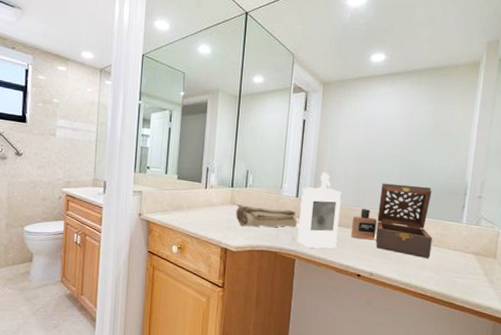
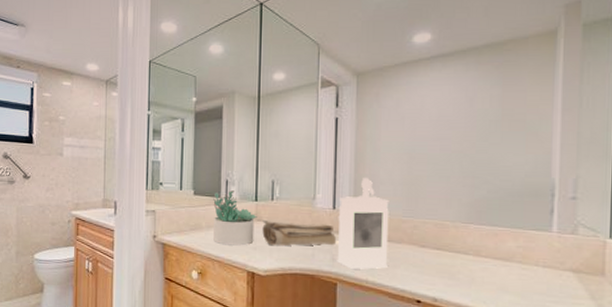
succulent plant: none [193,177,232,226] -> present [213,191,257,246]
perfume: present [350,209,377,240] -> none [404,219,437,258]
jewelry box: present [375,183,433,259] -> none [436,187,513,280]

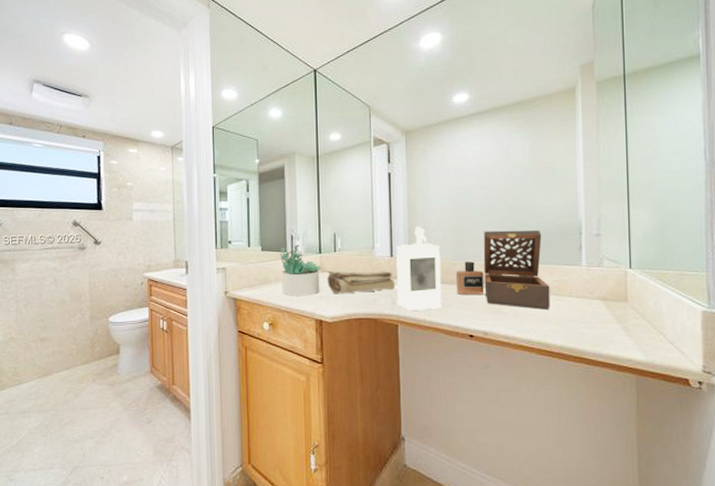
perfume: none [404,219,437,258] -> present [455,261,485,296]
jewelry box: none [436,187,513,280] -> present [483,230,550,311]

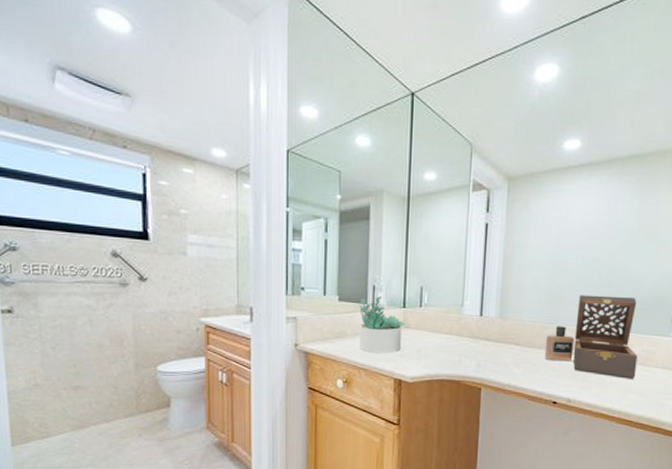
towel: present [327,271,396,294] -> none [410,328,483,353]
tissue box: present [395,227,442,312] -> none [482,285,533,375]

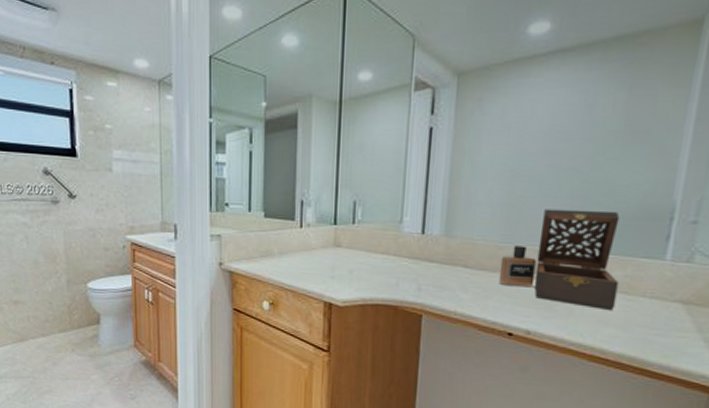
succulent plant: present [359,297,405,353] -> none [286,212,336,274]

